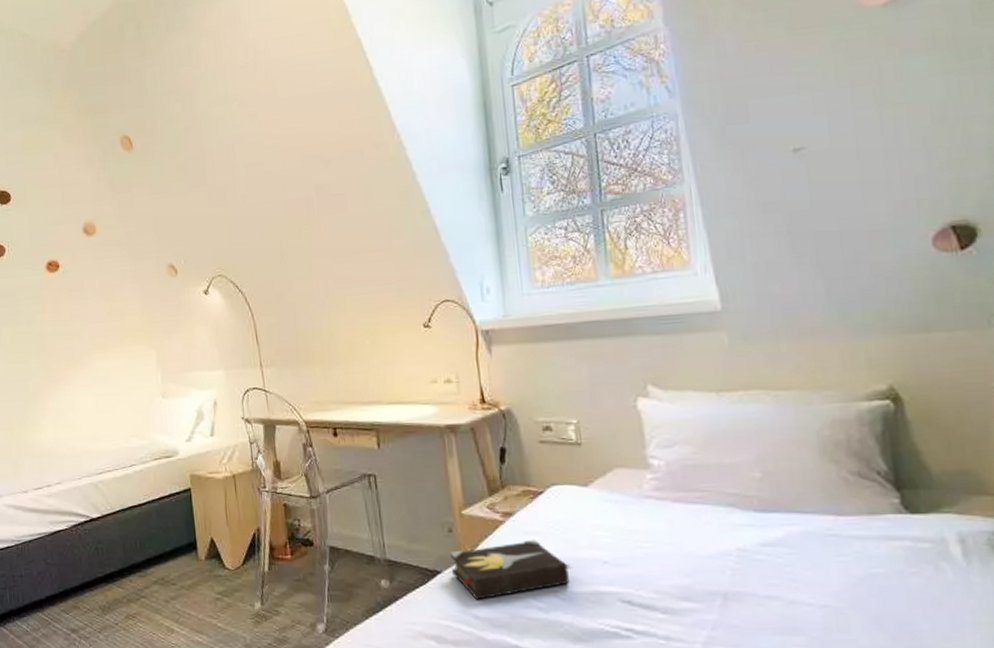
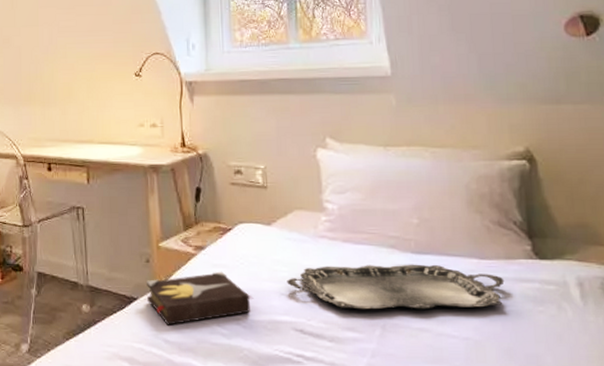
serving tray: none [609,524,868,577] -> present [287,264,505,310]

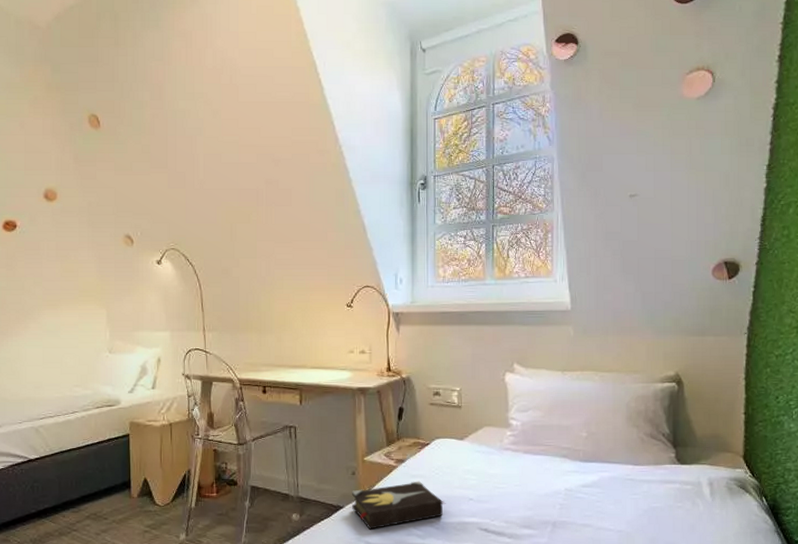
serving tray: present [287,264,505,310] -> none [475,470,653,510]

